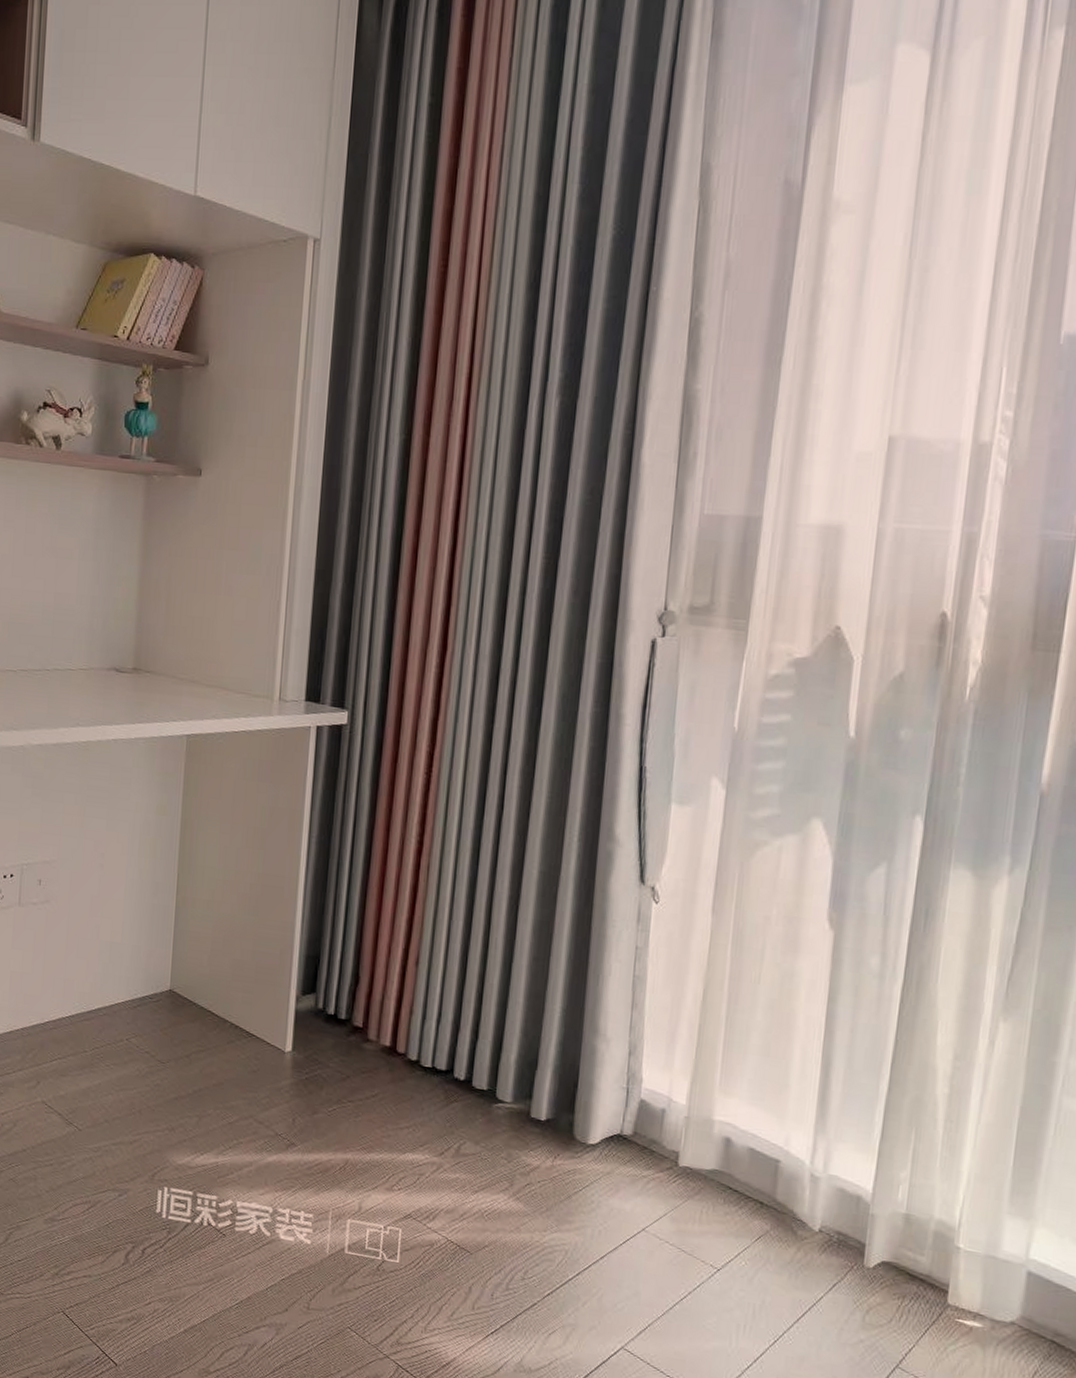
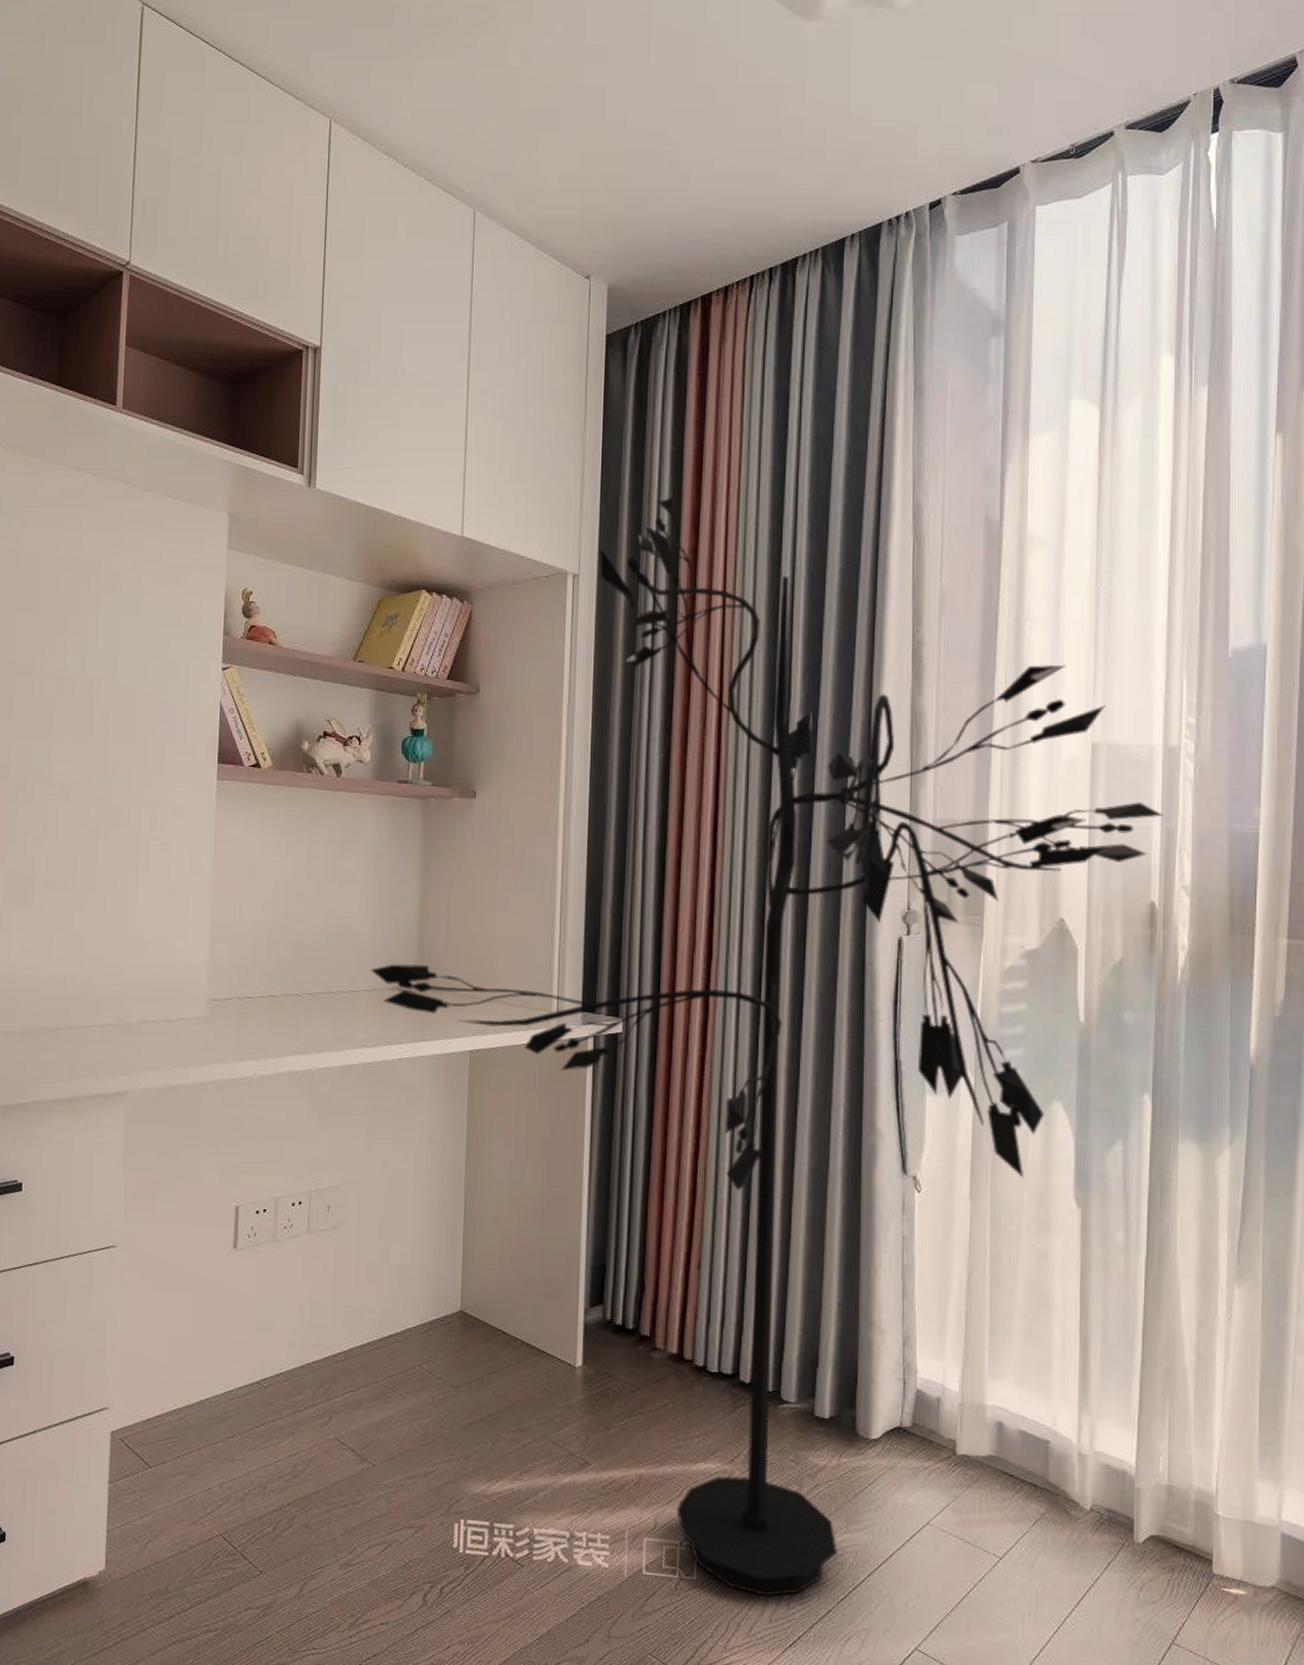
floor lamp: none [87,154,967,1286] -> present [370,497,1164,1597]

